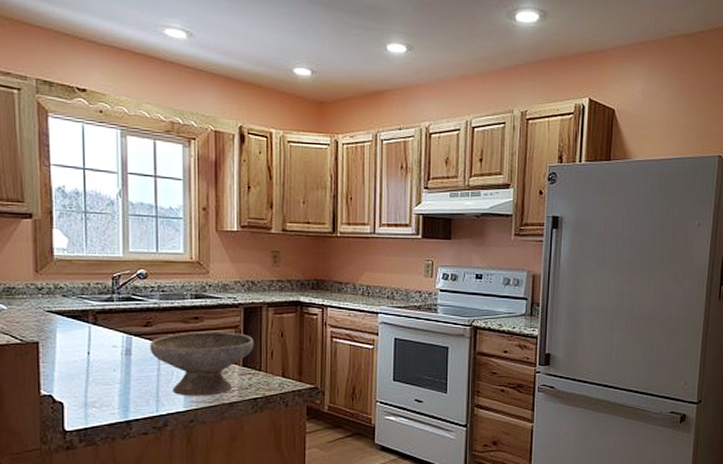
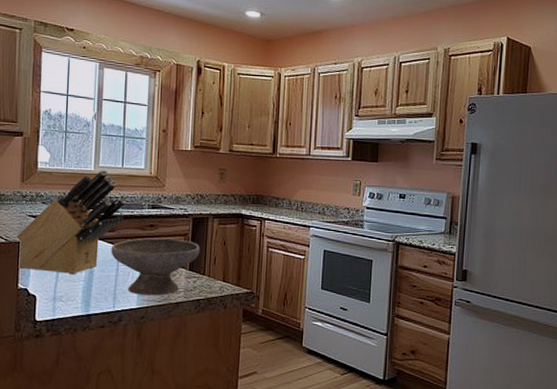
knife block: none [30,255,165,377] -> present [14,169,127,275]

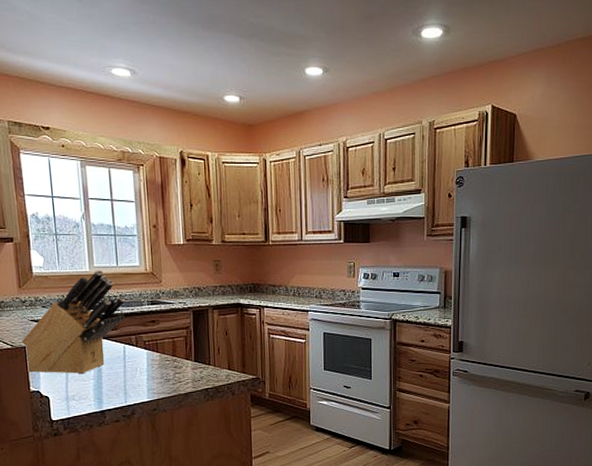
bowl: present [111,238,200,296] -> none [116,332,204,389]

